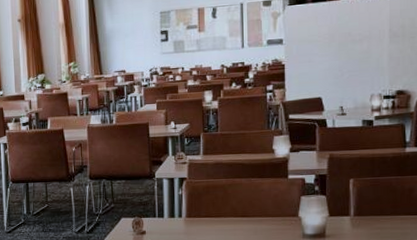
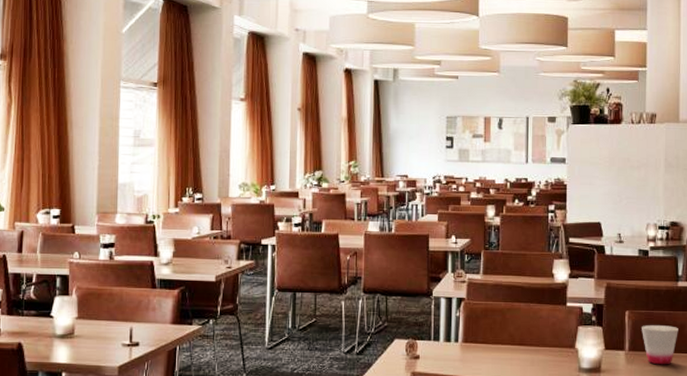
cup: none [366,189,407,228] -> present [641,324,678,365]

